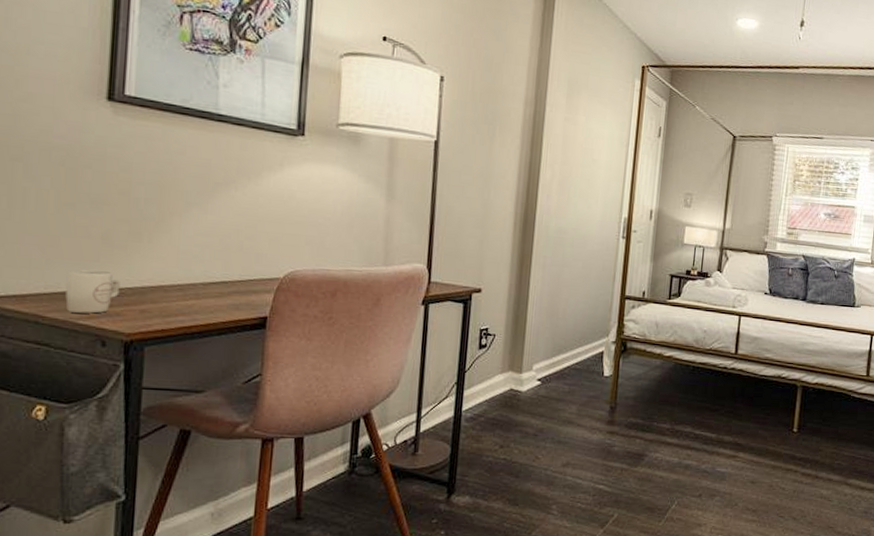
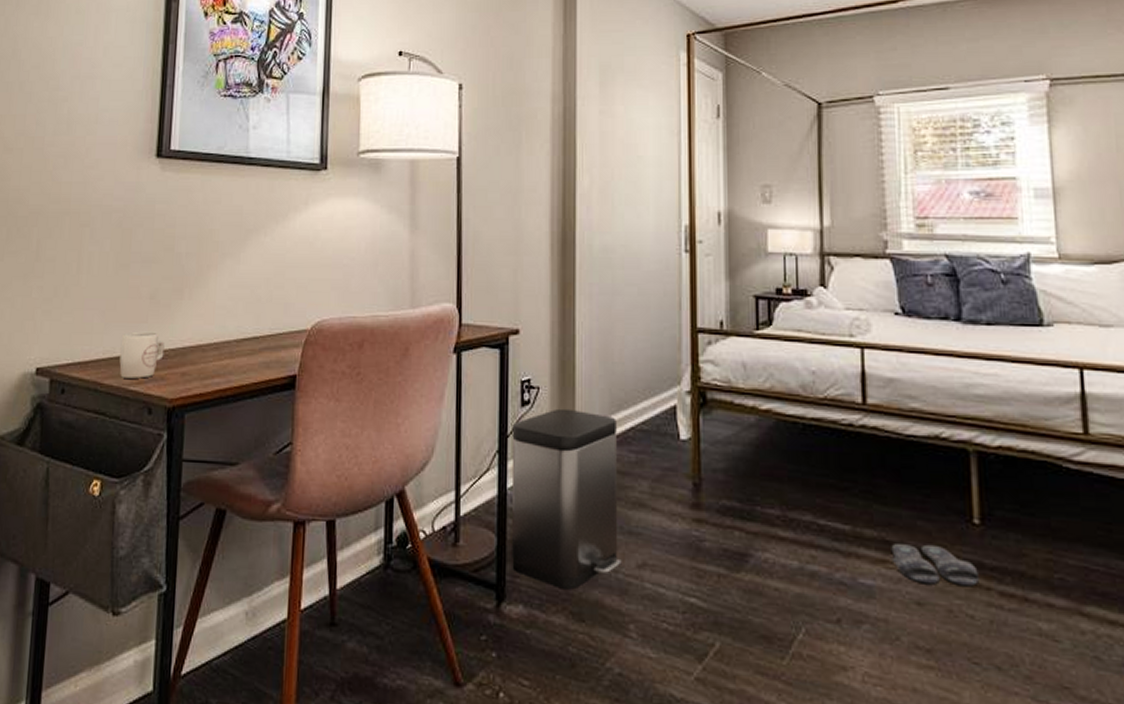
pedal bin: none [462,351,556,484] -> present [511,408,622,590]
slippers: none [739,445,792,471] -> present [891,544,979,587]

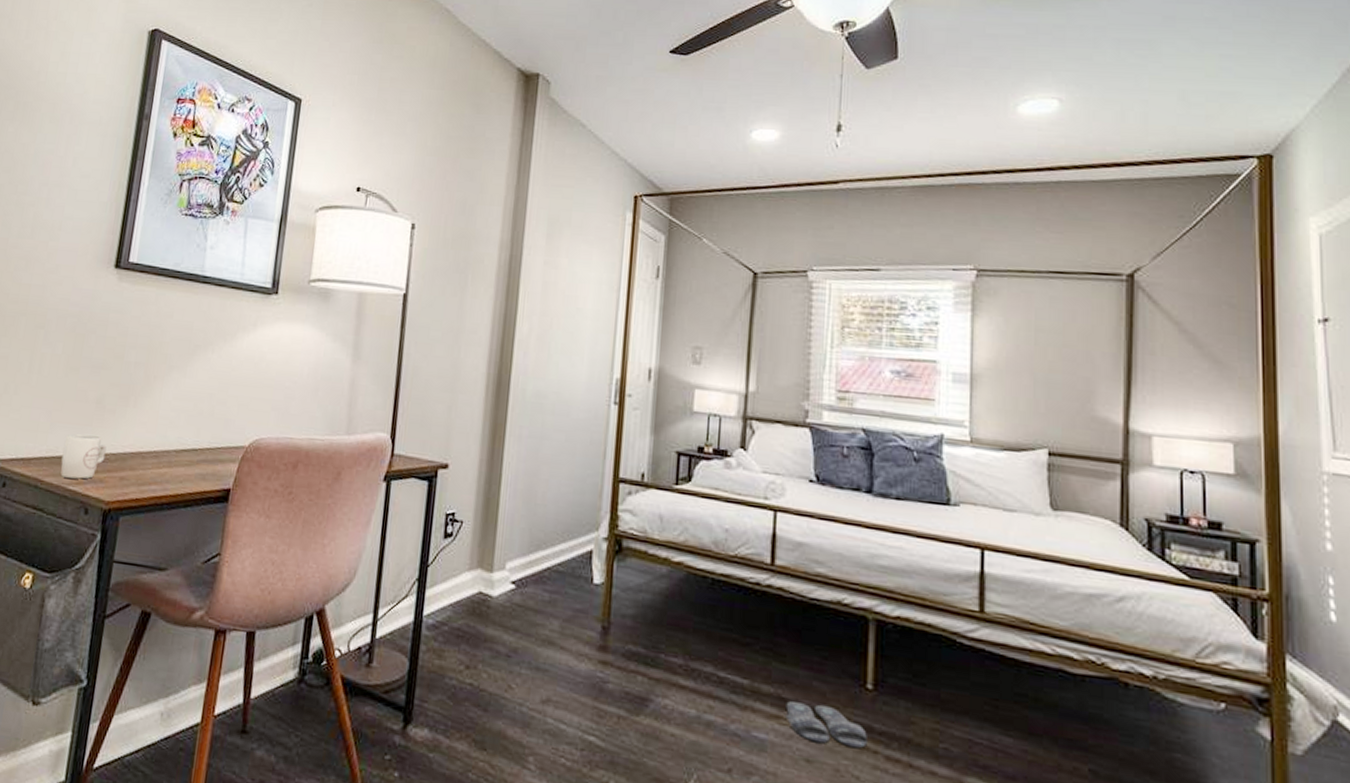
pedal bin: present [511,408,622,590] -> none [421,543,534,718]

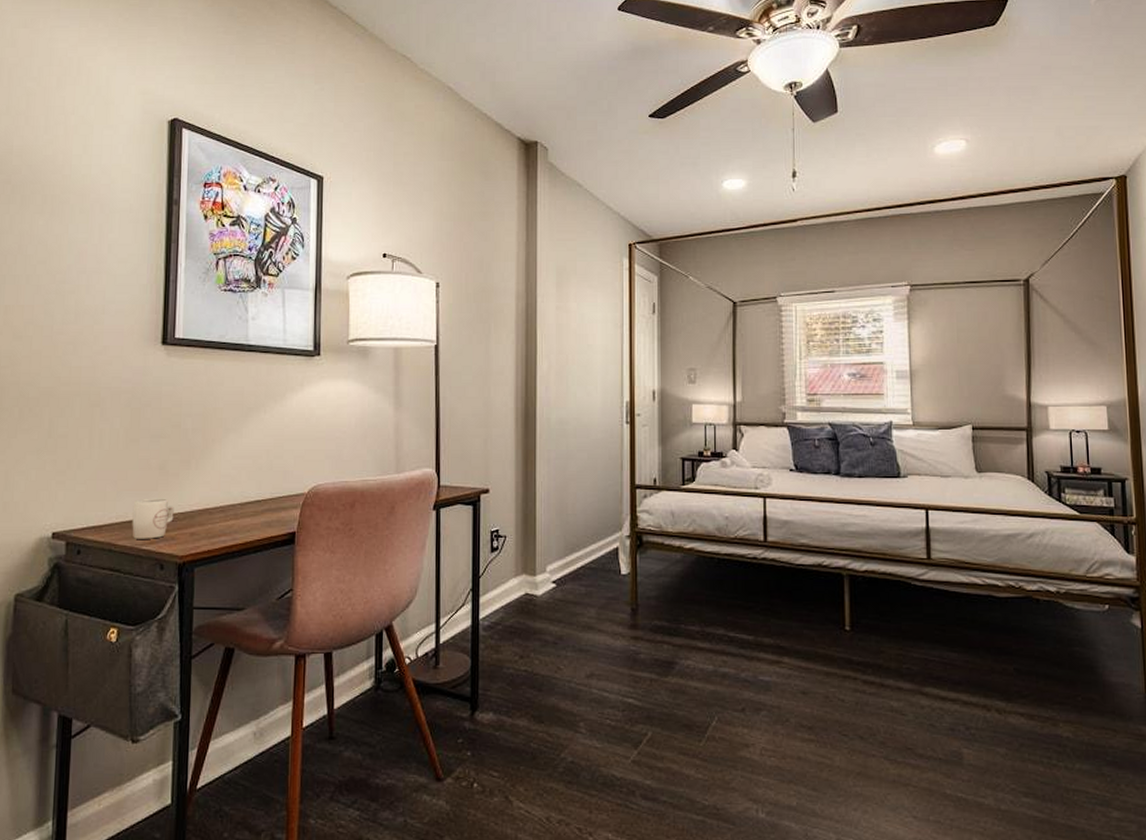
slippers: present [785,701,867,749] -> none [784,647,848,678]

